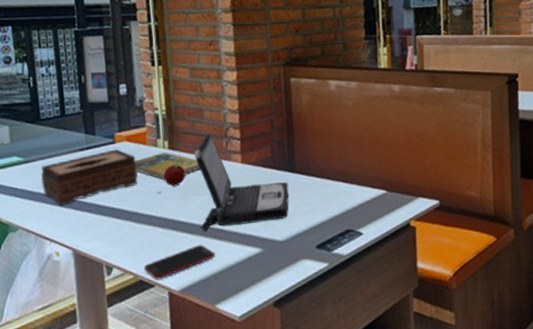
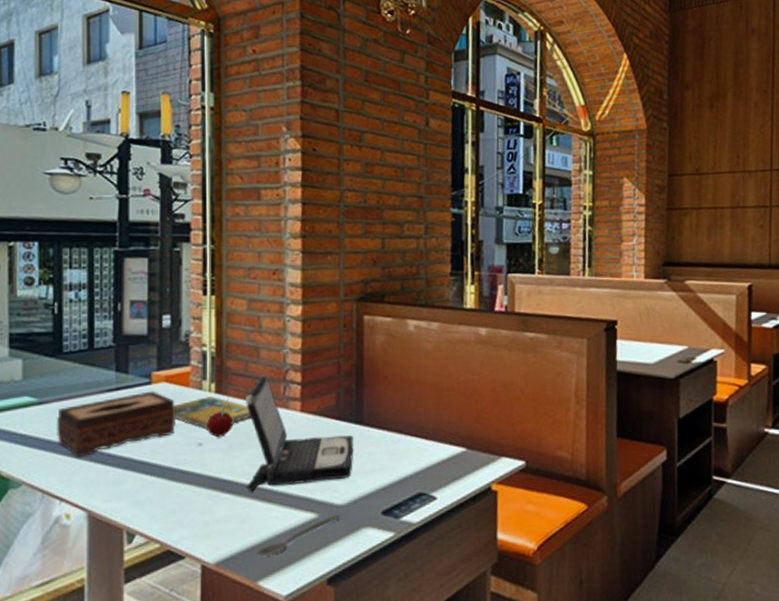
cell phone: present [143,245,215,280] -> none [173,508,260,550]
spoon: none [212,249,281,285] -> present [256,514,341,557]

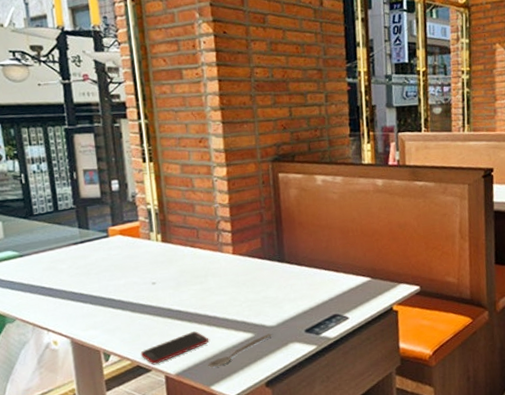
tissue box: present [55,390,175,457] -> none [35,242,132,297]
cell phone: none [173,508,260,550] -> present [140,331,208,365]
booklet: present [174,396,251,429] -> none [129,245,193,271]
fruit: present [207,396,234,438] -> none [157,244,180,278]
laptop: present [246,375,354,492] -> none [187,226,279,319]

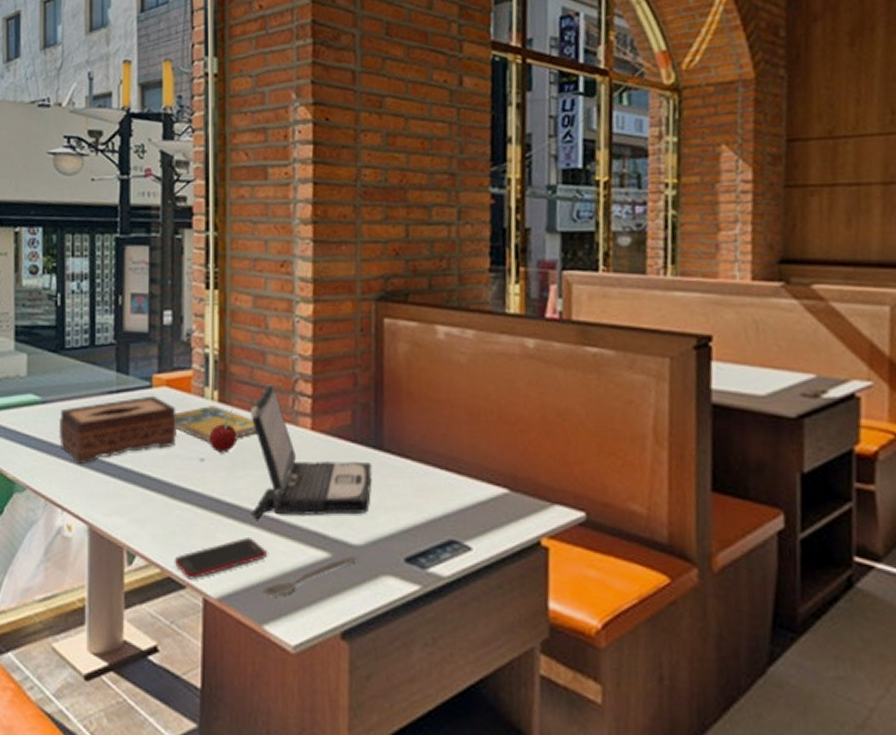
tissue box: none [35,242,132,297] -> present [58,395,176,464]
booklet: none [129,245,193,271] -> present [175,406,257,443]
fruit: none [157,244,180,278] -> present [209,407,238,454]
laptop: none [187,226,279,319] -> present [251,384,372,520]

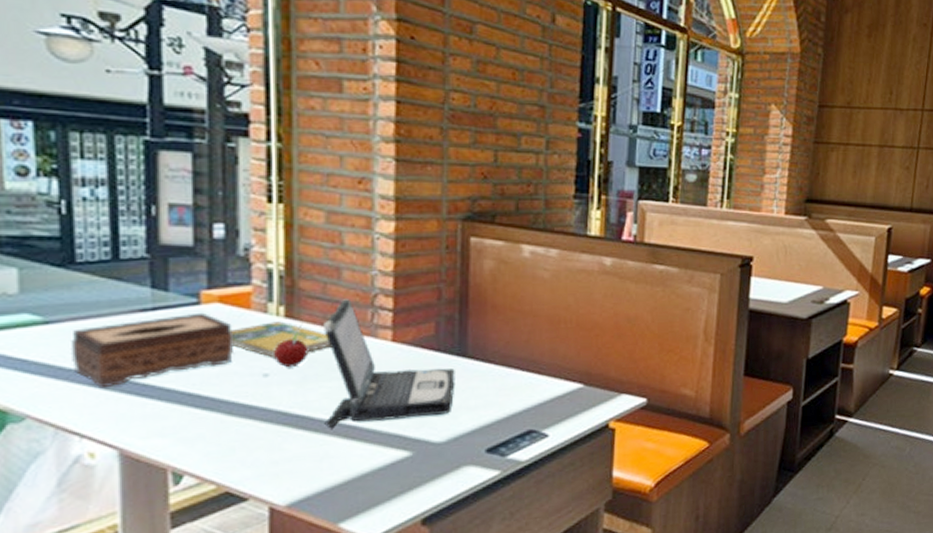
cell phone: present [174,538,266,580] -> none [233,446,342,492]
spoon: present [261,556,356,597] -> none [336,452,438,498]

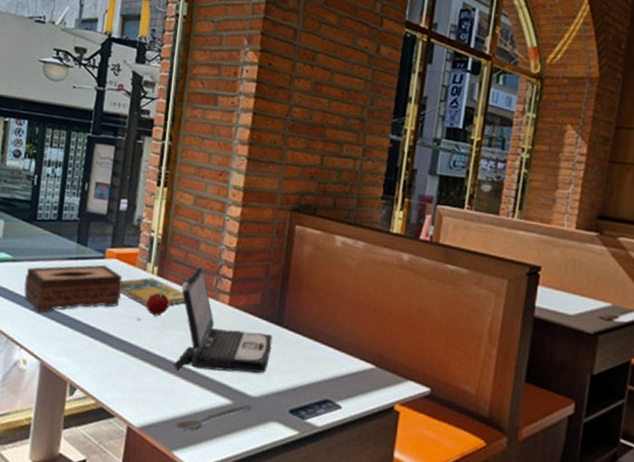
spoon: none [336,452,438,498] -> present [174,404,252,430]

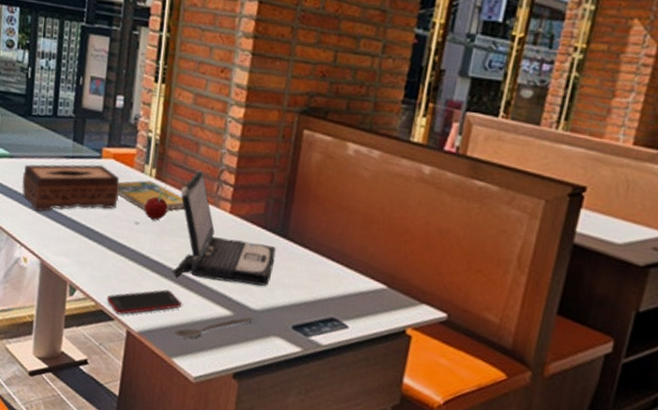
cell phone: none [107,383,182,411] -> present [106,289,181,315]

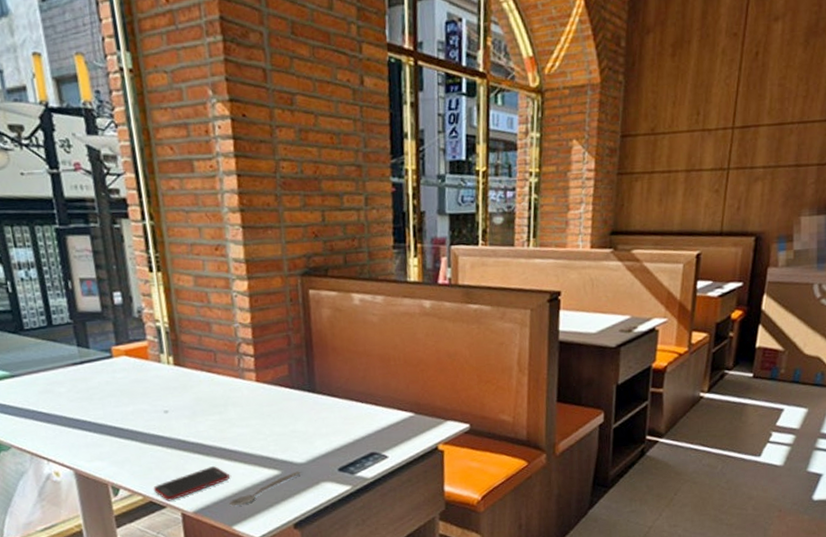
tissue box: present [21,164,120,212] -> none [29,364,141,424]
booklet: present [117,180,185,211] -> none [137,368,210,398]
fruit: present [144,184,169,221] -> none [169,368,195,406]
laptop: present [172,170,276,286] -> none [203,348,309,453]

